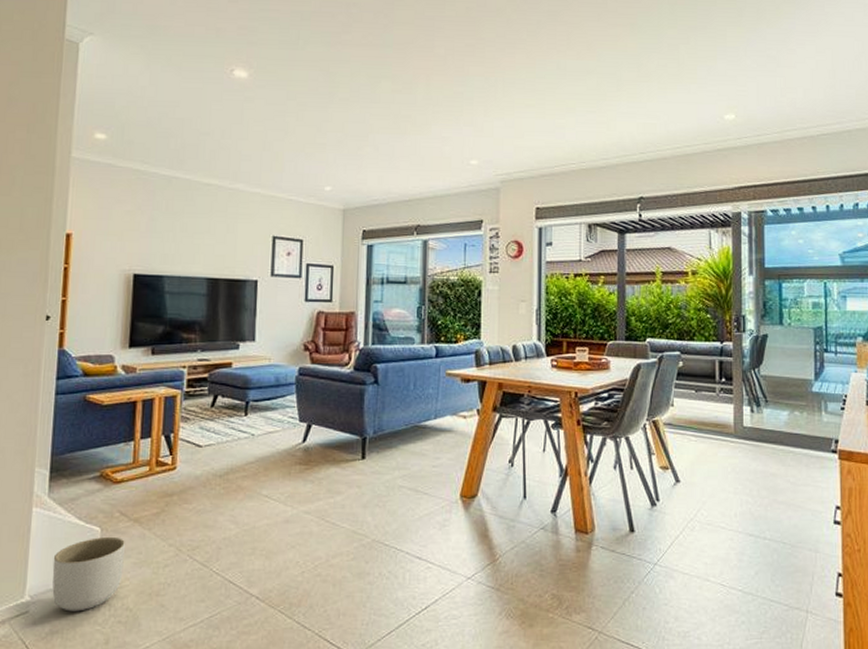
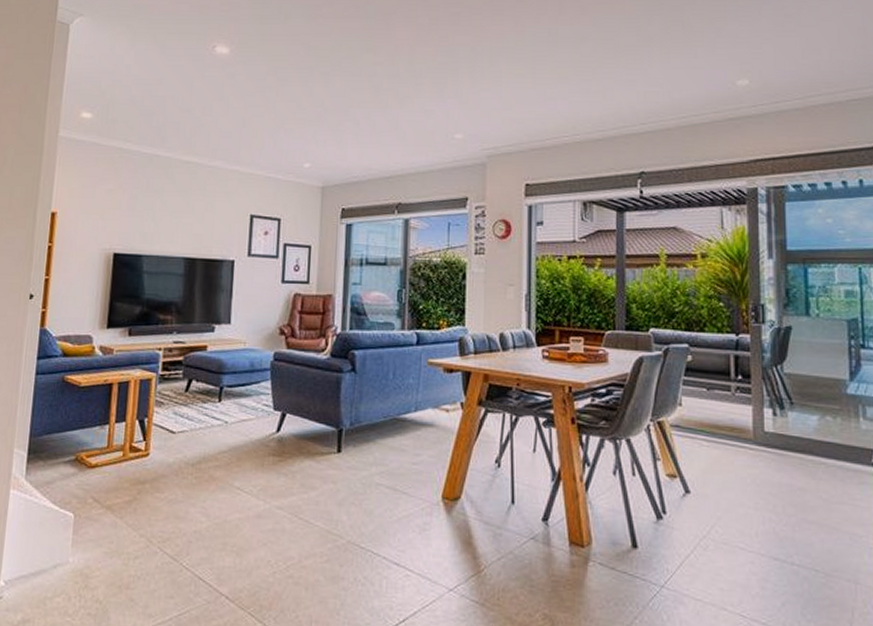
planter: present [52,536,125,612] -> none [25,523,97,601]

